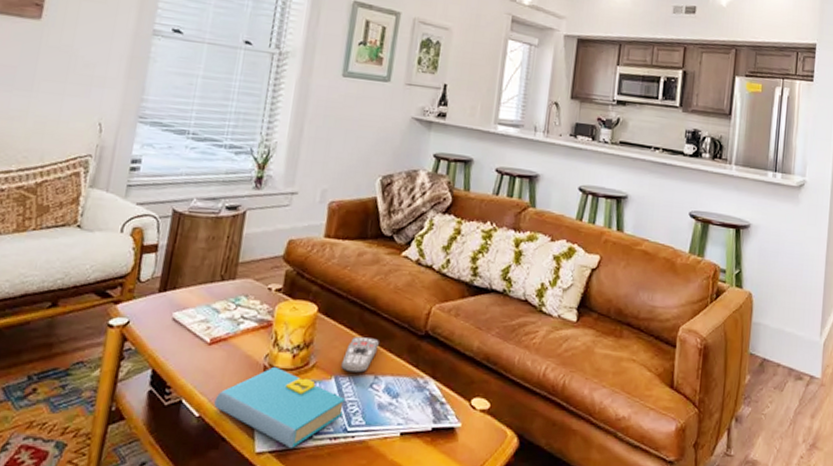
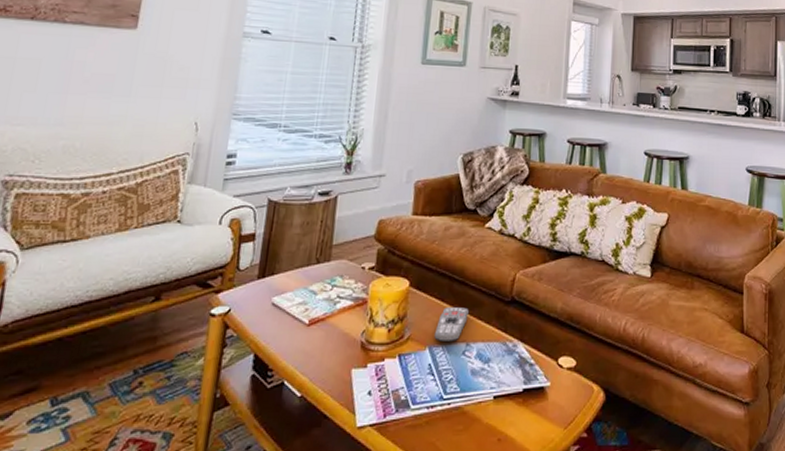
book: present [214,366,346,448] -> none [315,342,440,420]

